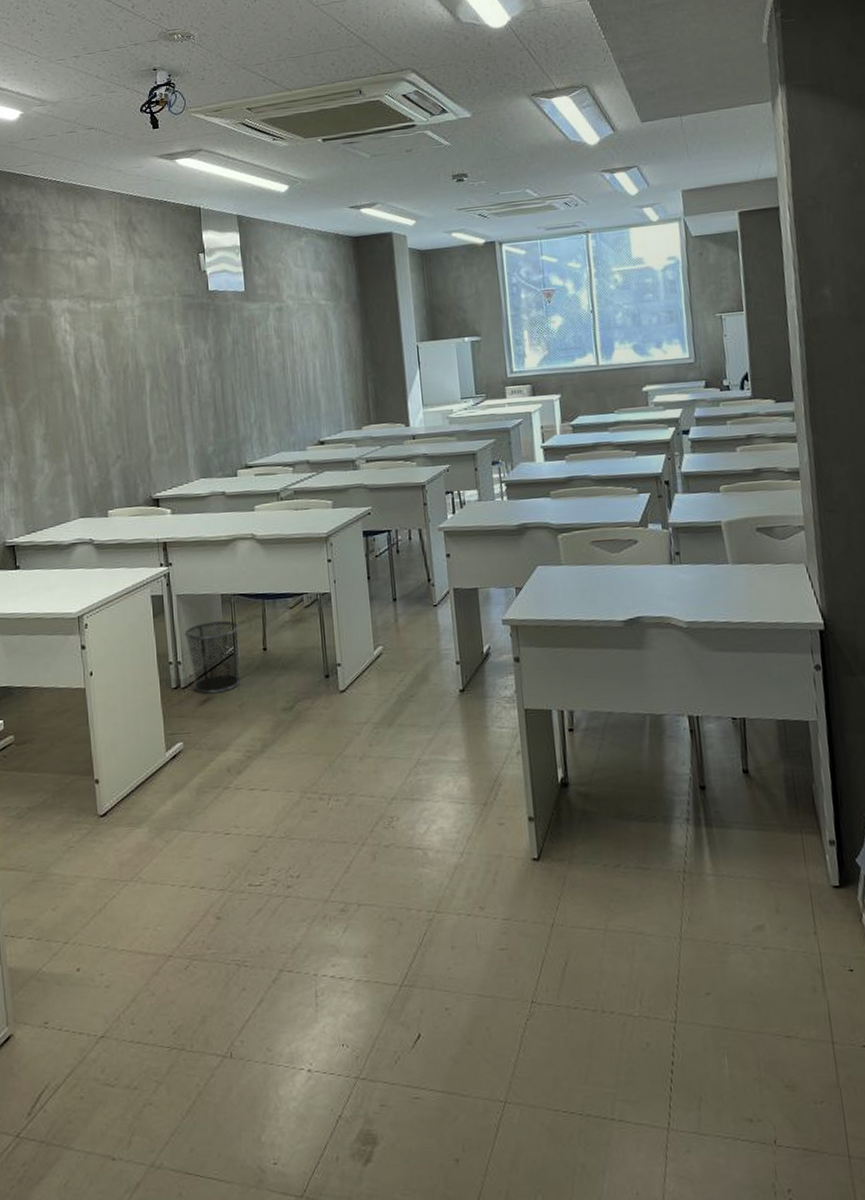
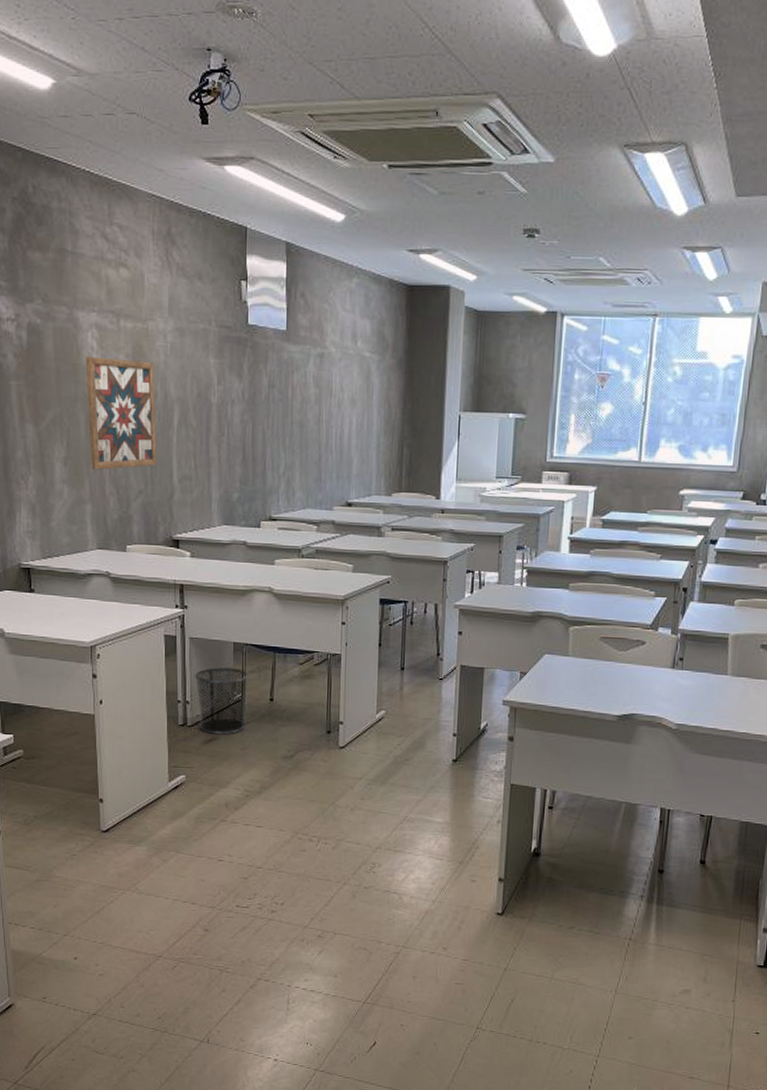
wall art: none [59,335,132,442] -> present [85,356,157,470]

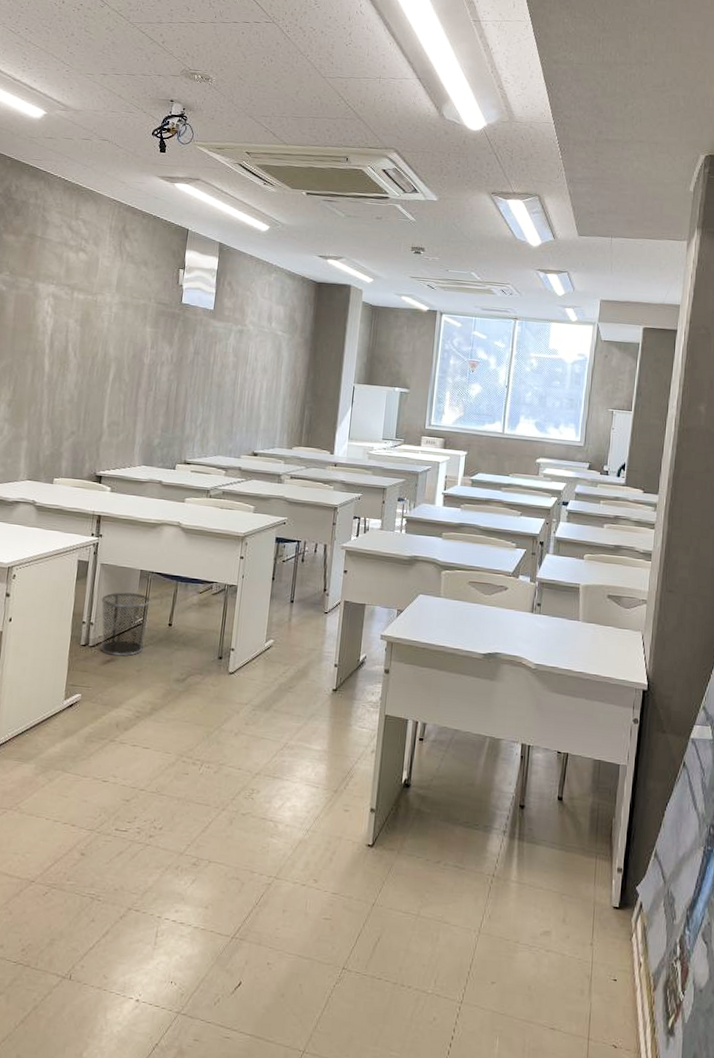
wall art: present [85,356,157,470] -> none [31,319,98,413]

